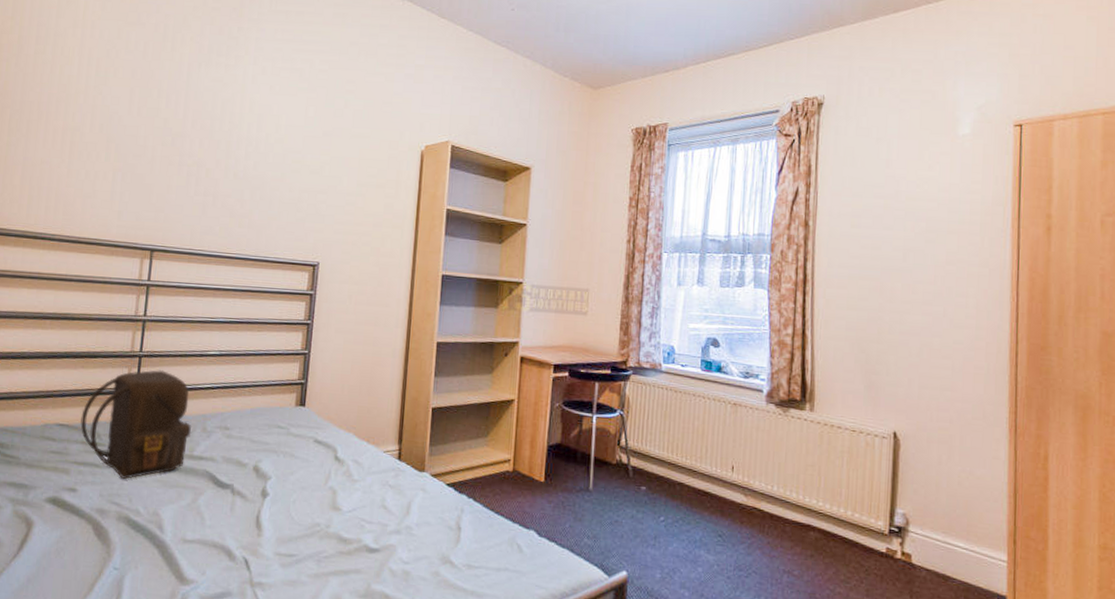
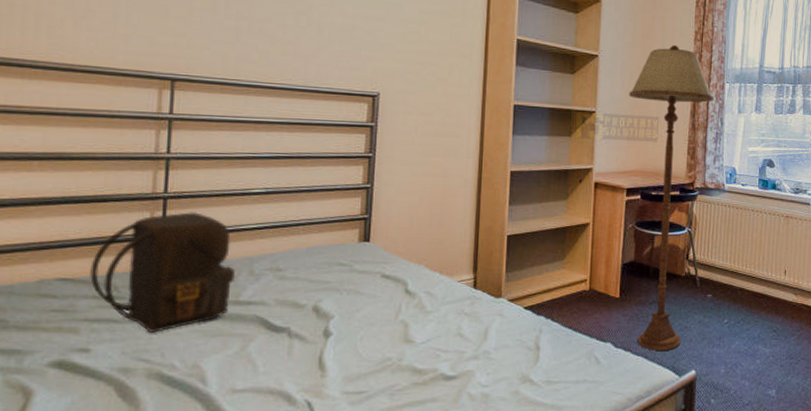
floor lamp: none [558,213,651,546] -> present [629,45,715,351]

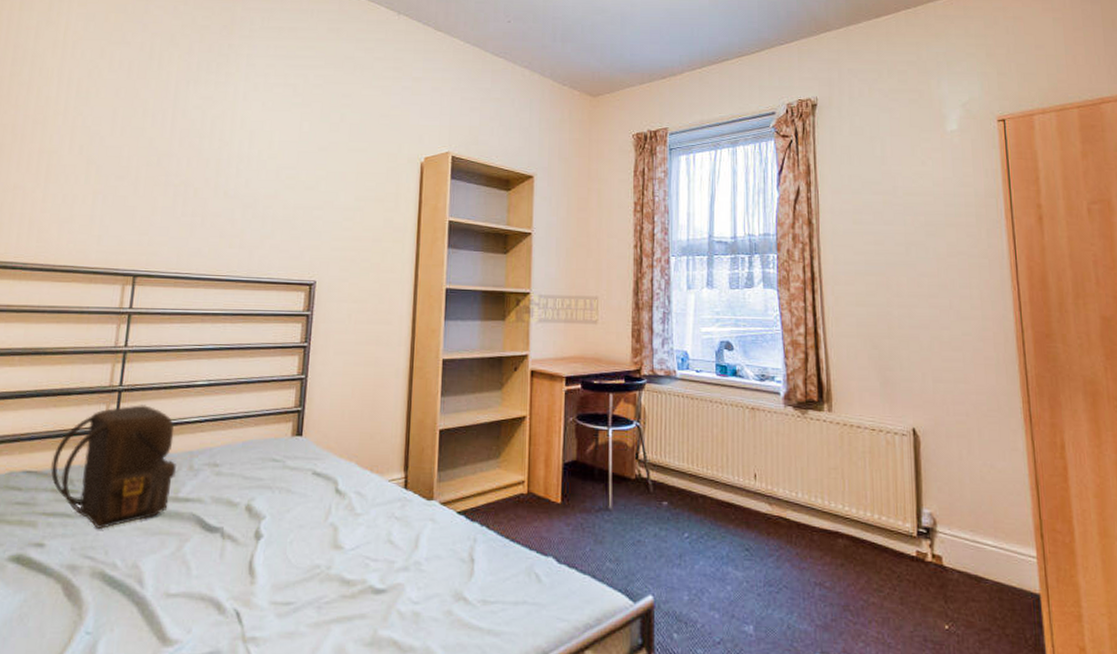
floor lamp: present [629,45,715,351] -> none [565,218,659,569]

